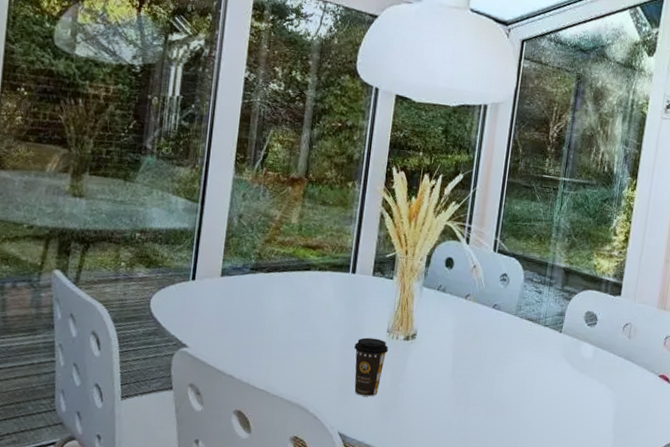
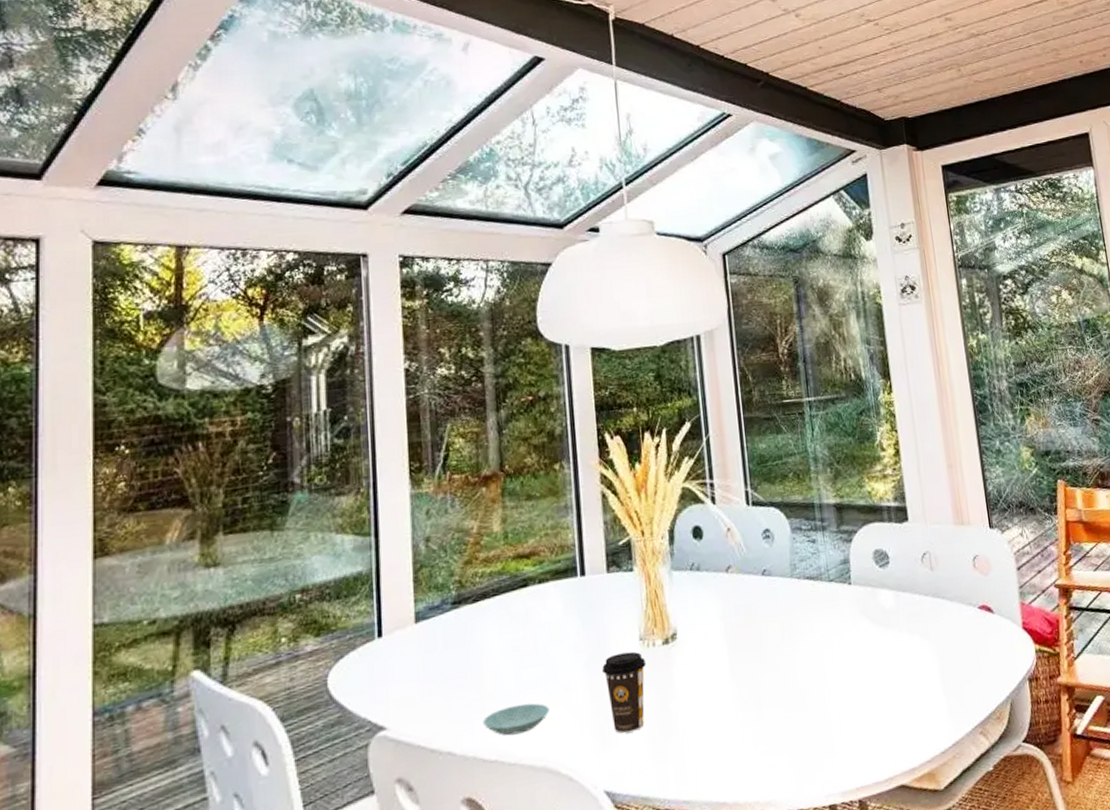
saucer: none [259,354,309,376] -> present [483,703,550,736]

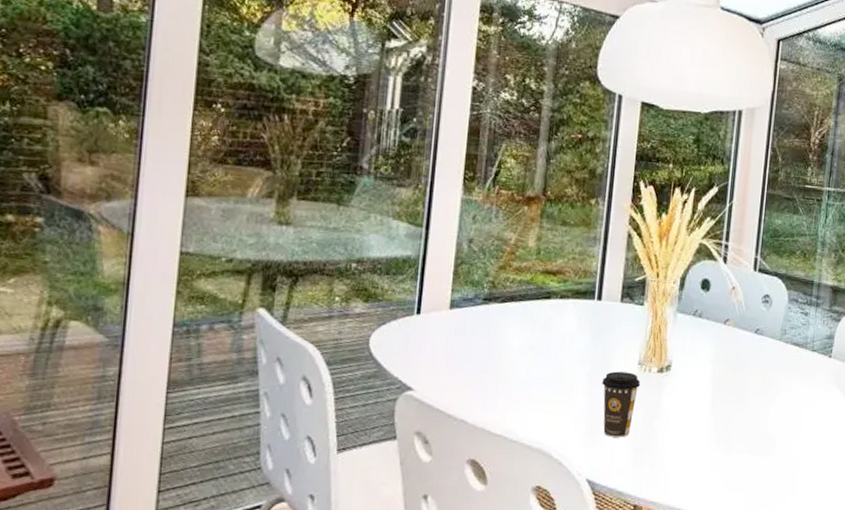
saucer: present [483,703,550,736] -> none [494,394,552,419]

